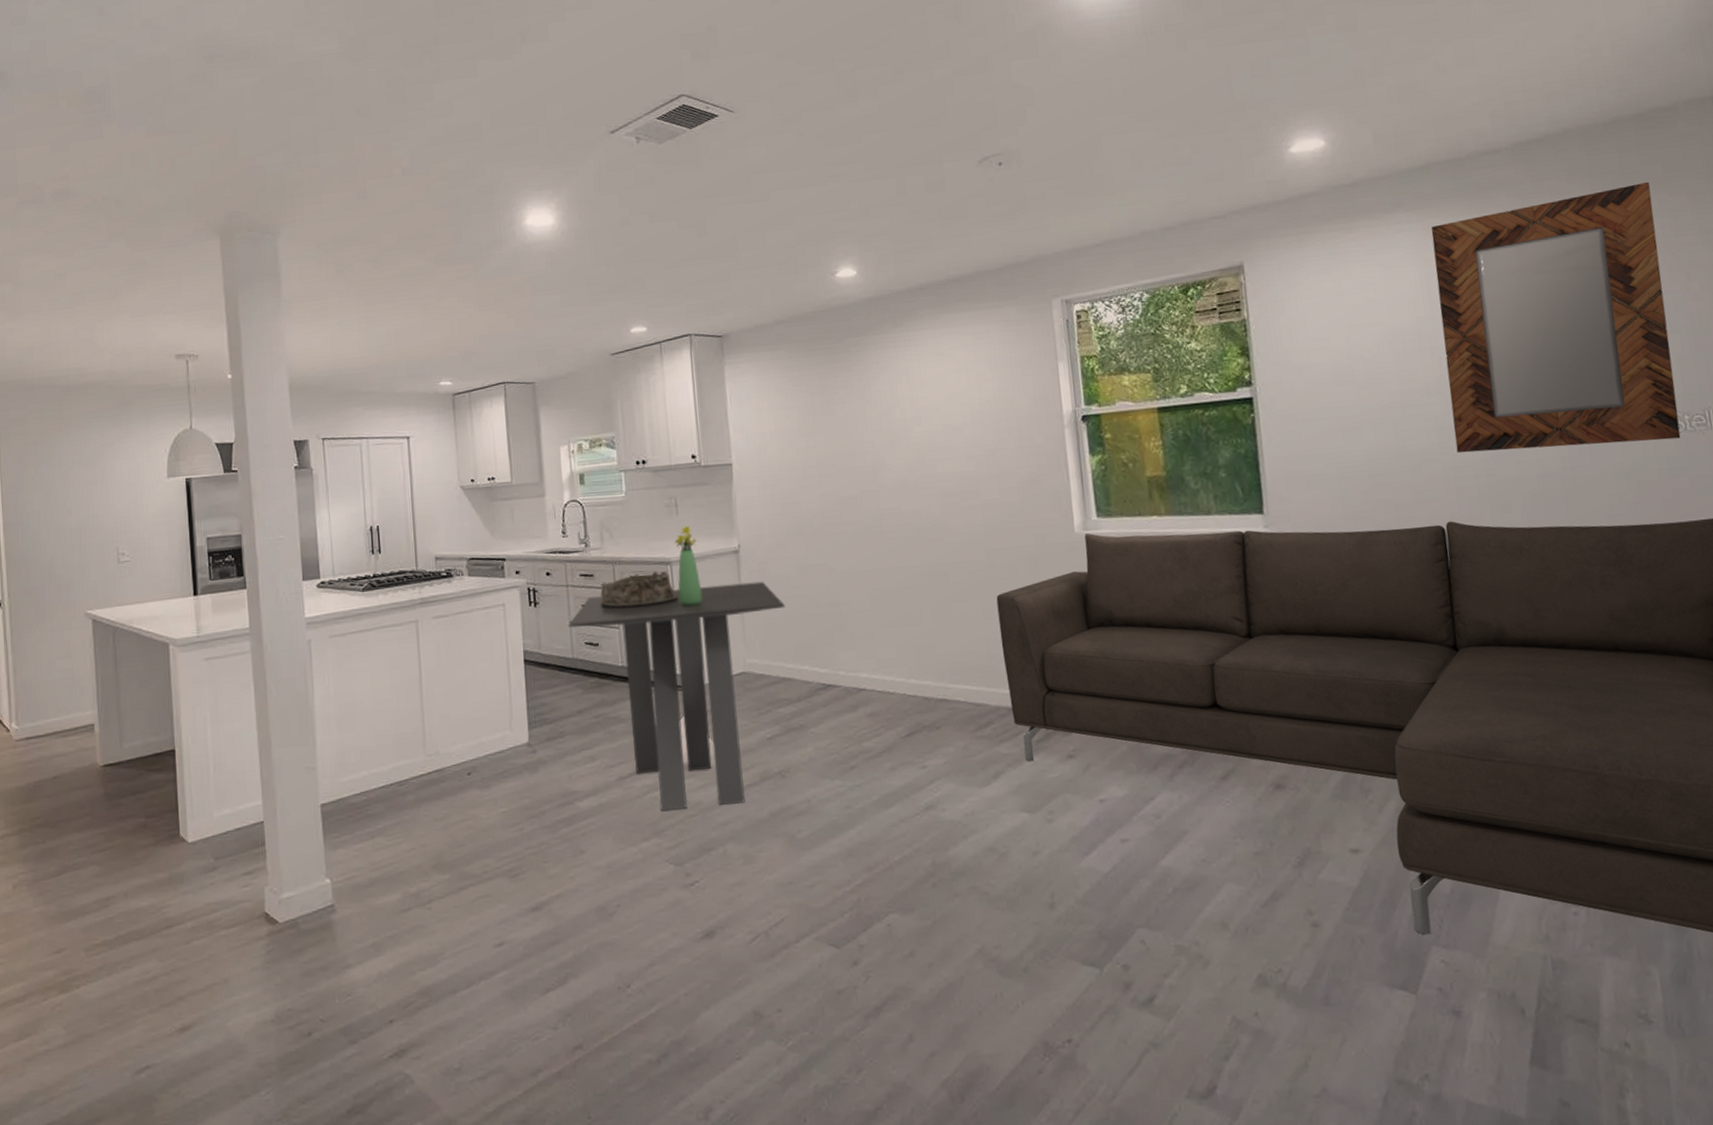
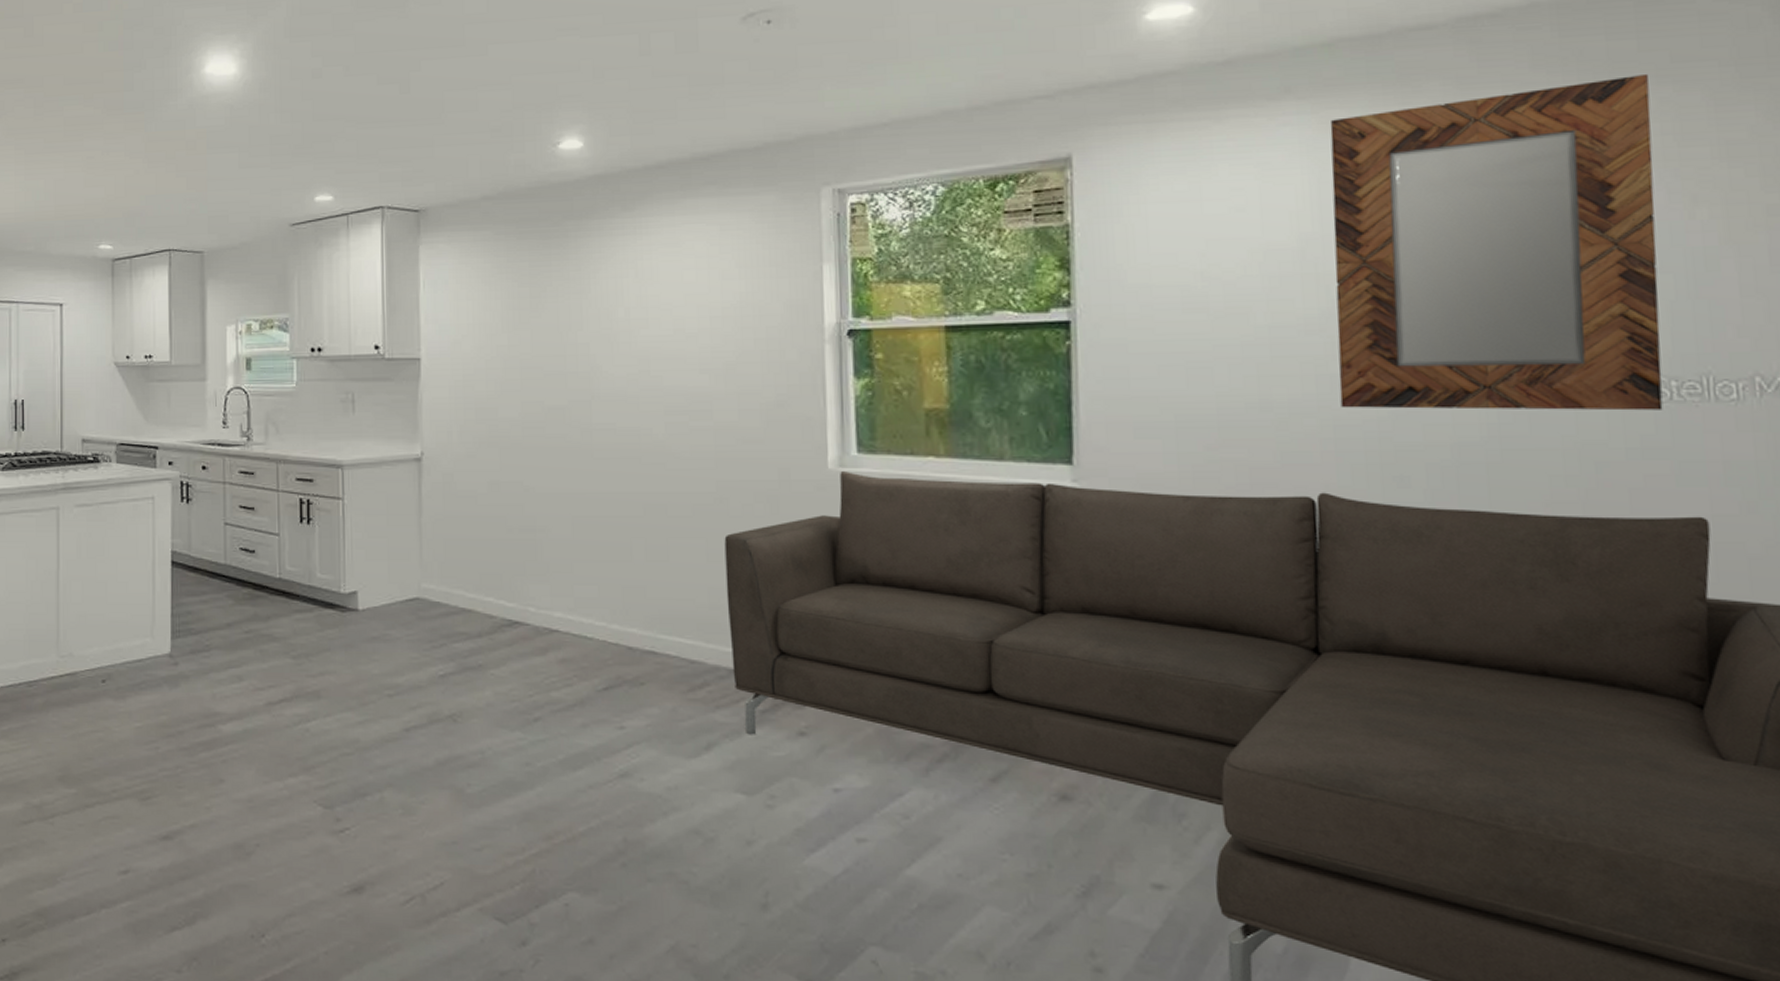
dining table: present [568,581,785,812] -> none [222,496,471,747]
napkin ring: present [600,570,679,609] -> none [260,474,349,513]
bouquet: present [675,526,702,607] -> none [348,426,375,517]

